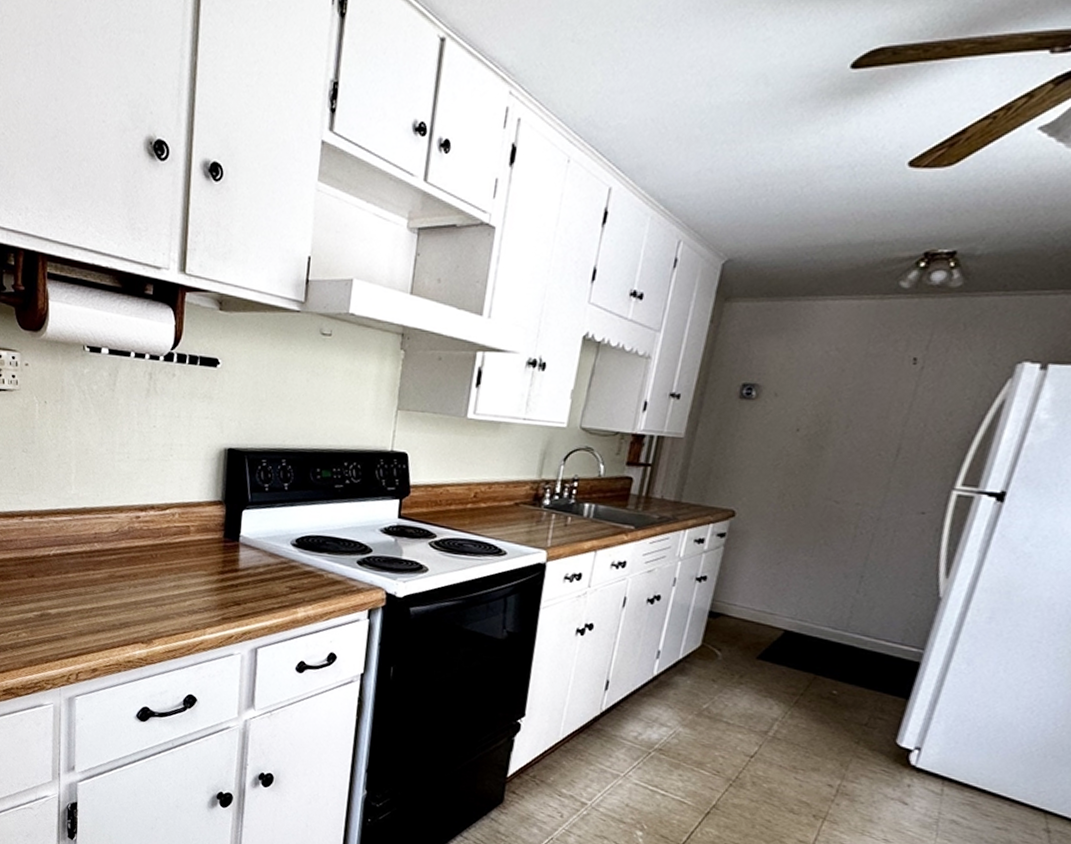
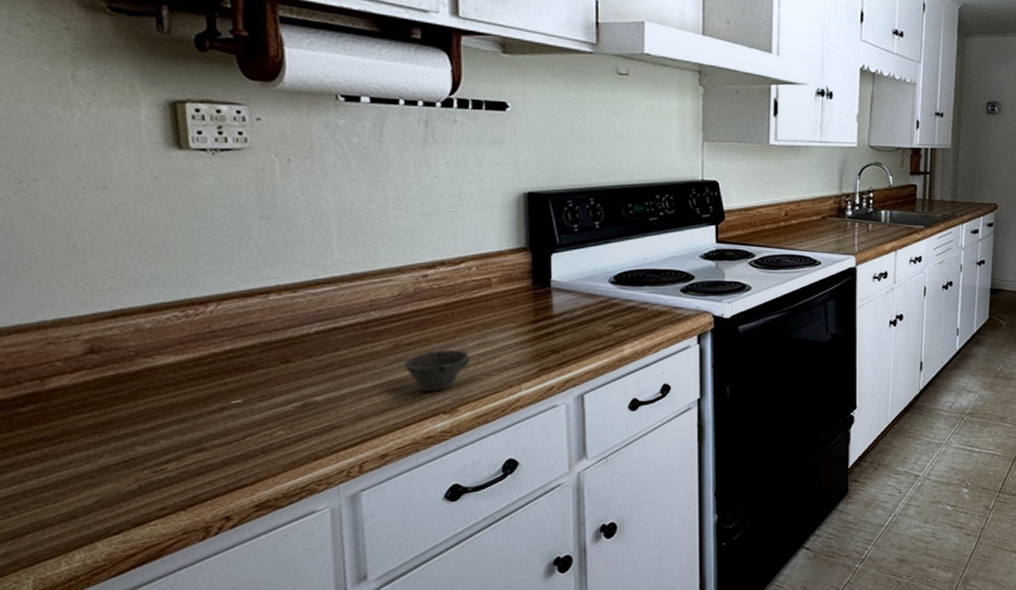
cup: none [115,585,167,623] -> present [404,350,471,392]

